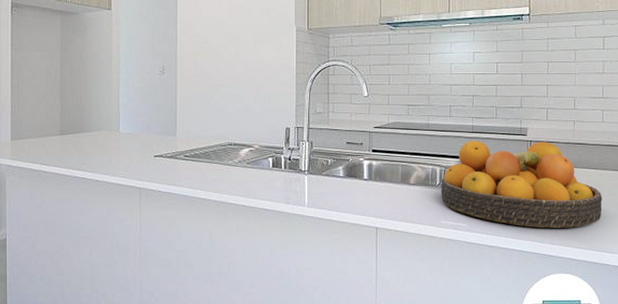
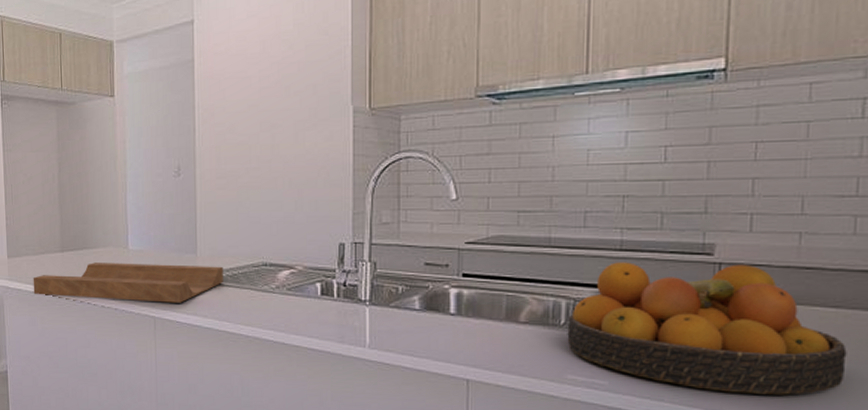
cutting board: none [34,144,197,176] -> present [33,262,223,303]

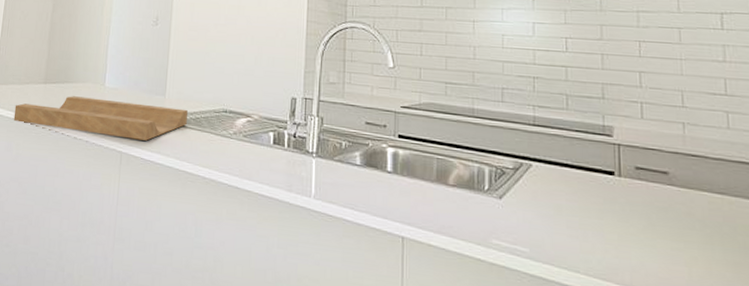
fruit bowl: present [567,262,847,395] -> none [491,136,736,276]

